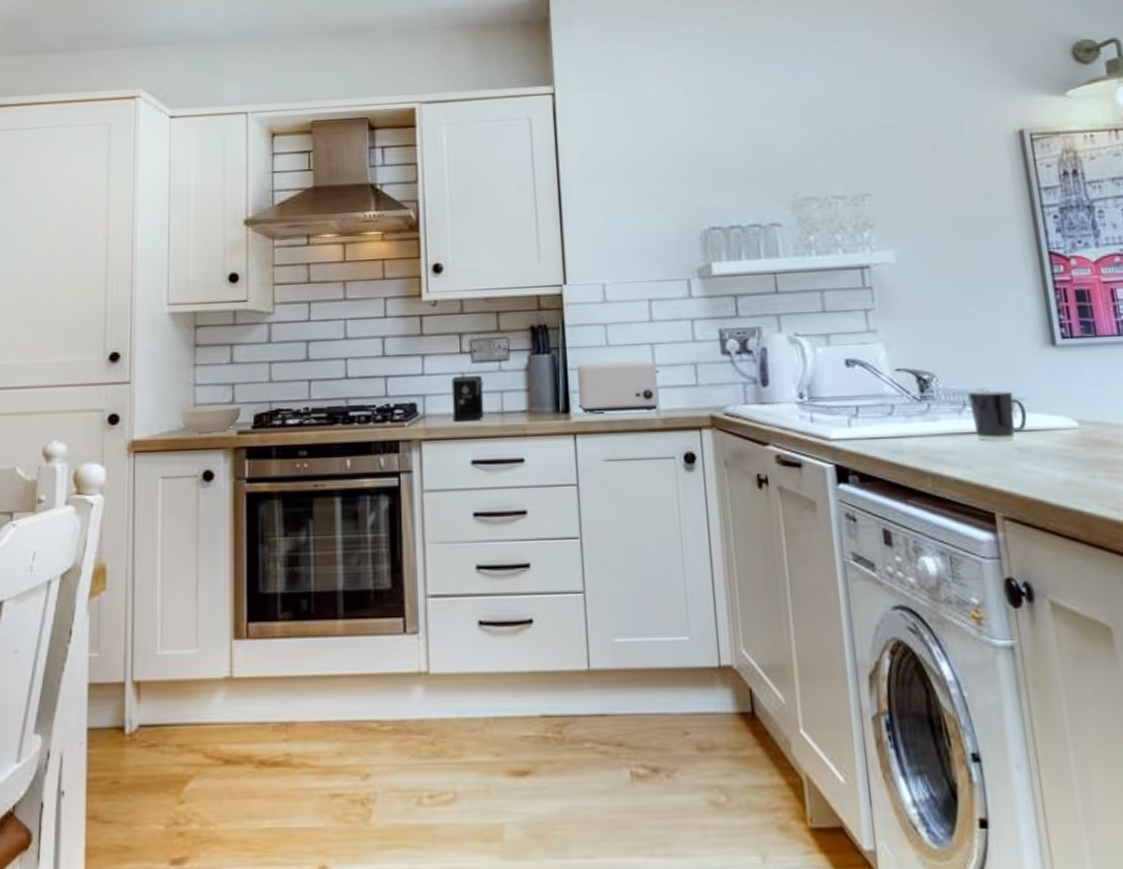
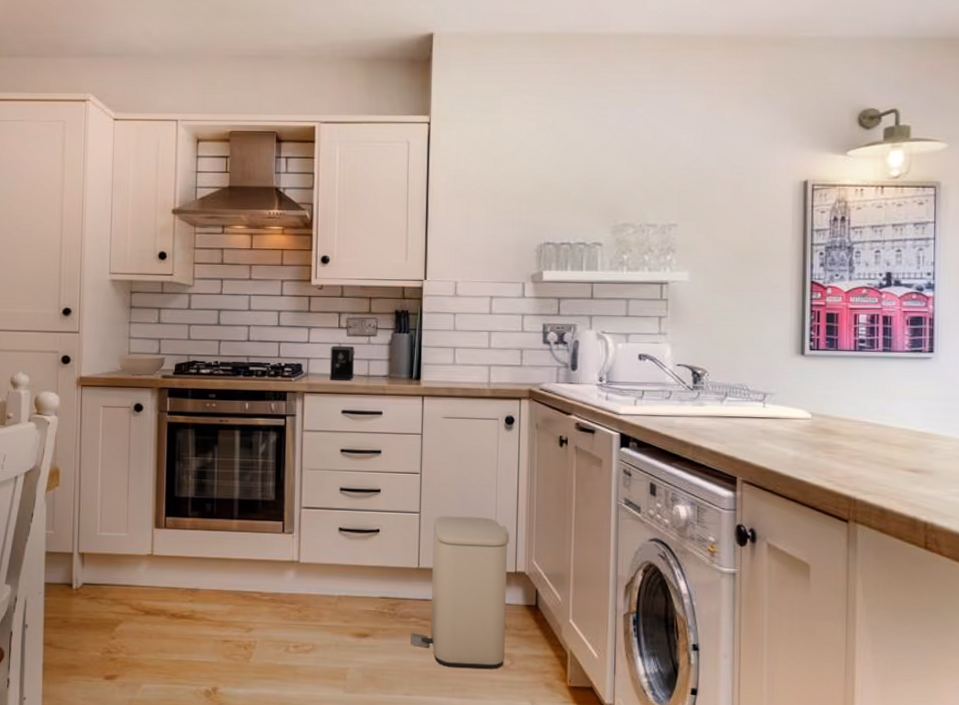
toaster: present [577,360,659,414] -> none [427,342,493,383]
pedal bin: none [585,592,718,811] -> present [410,516,510,669]
mug: present [968,391,1027,441] -> none [730,386,773,425]

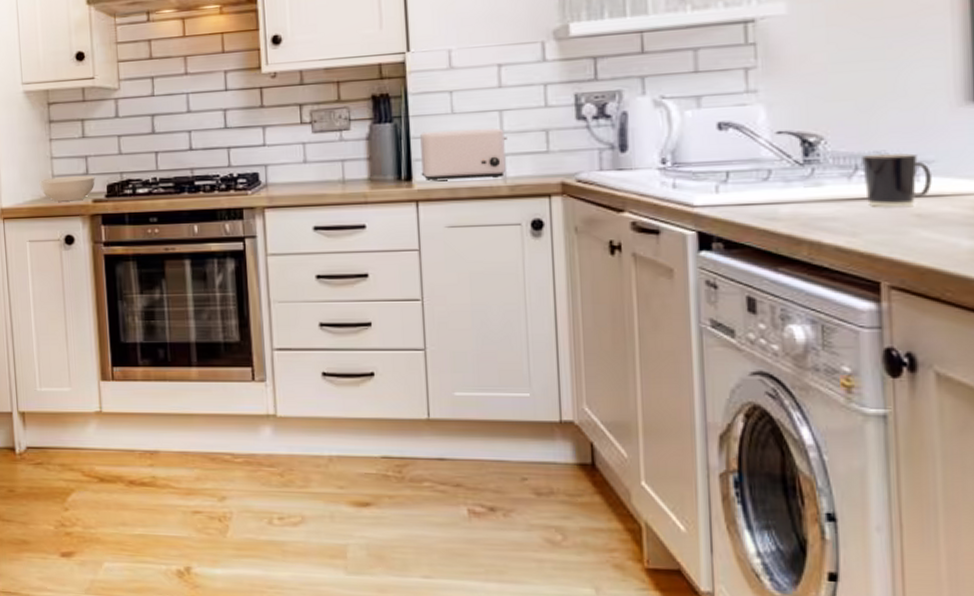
coffee maker: present [329,345,387,380] -> none [292,145,368,190]
pedal bin: present [410,516,510,669] -> none [424,352,554,546]
toaster: none [427,342,493,383] -> present [420,127,507,182]
mug: none [730,386,773,425] -> present [862,153,932,208]

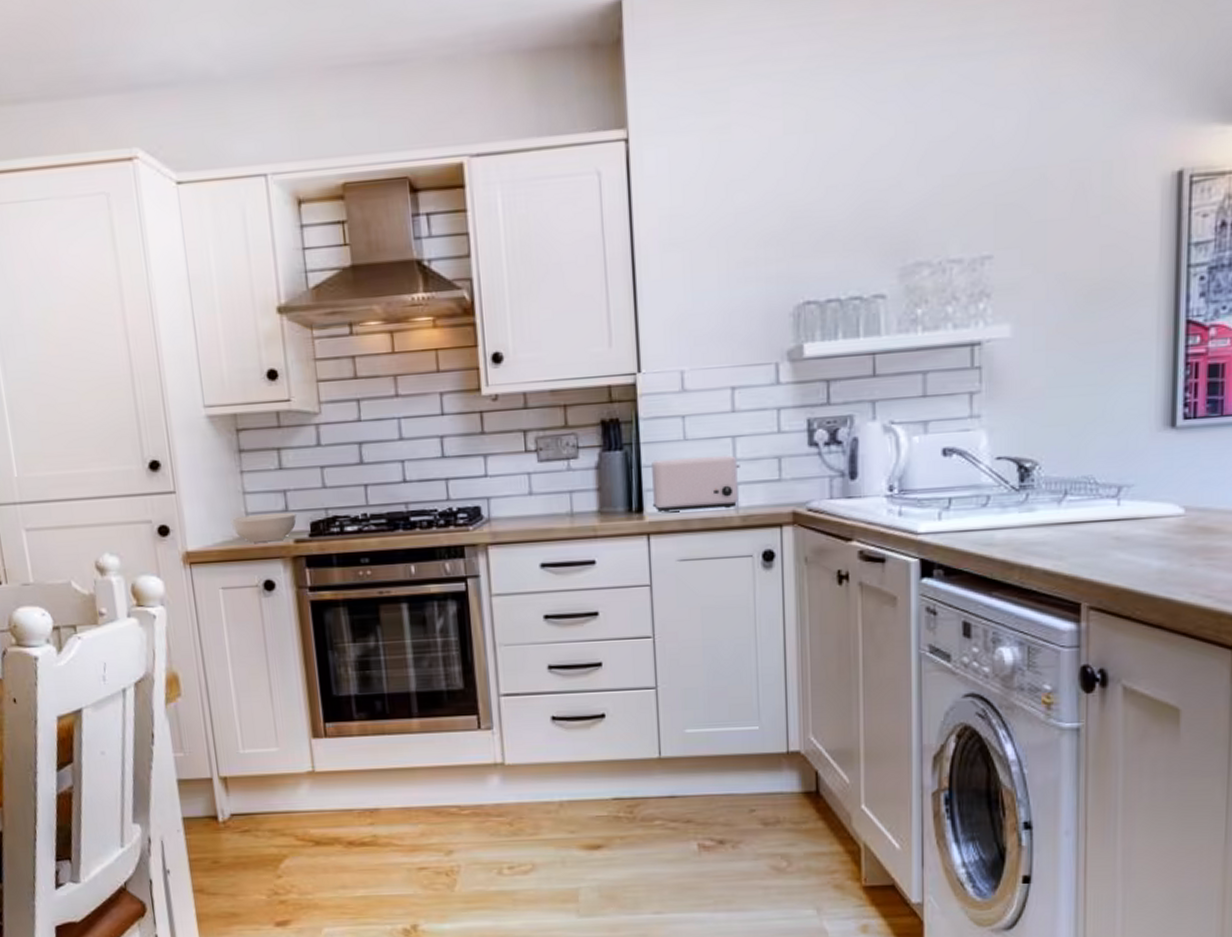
mug: present [862,153,932,208] -> none [1071,478,1130,531]

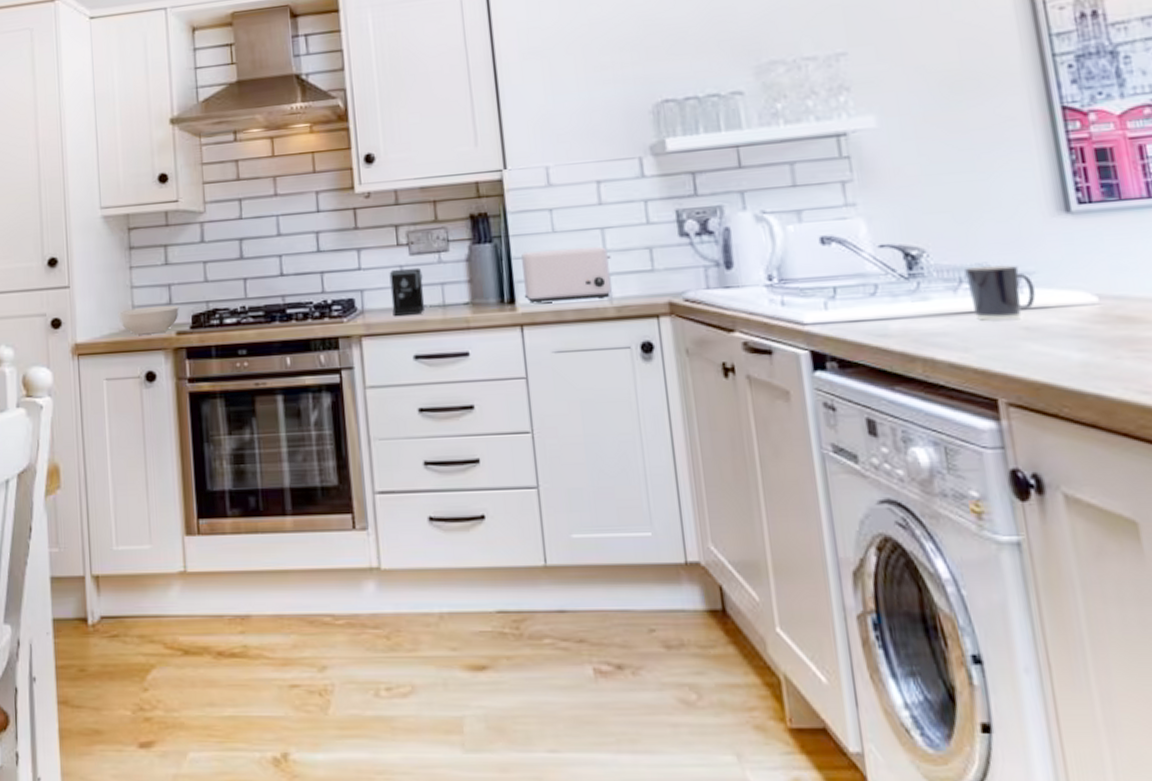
coffee maker: none [516,475,597,524] -> present [389,267,470,316]
mug: none [1071,478,1130,531] -> present [964,265,1036,321]

